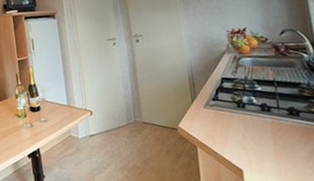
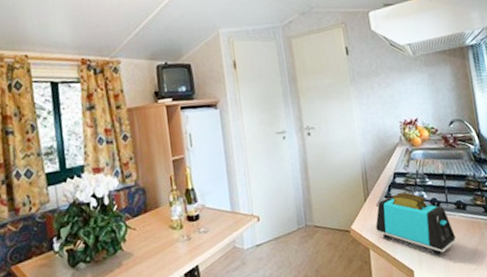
toaster: none [203,96,289,158] -> present [375,192,456,255]

